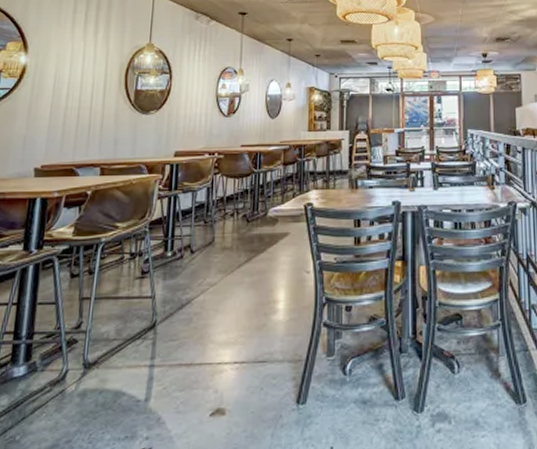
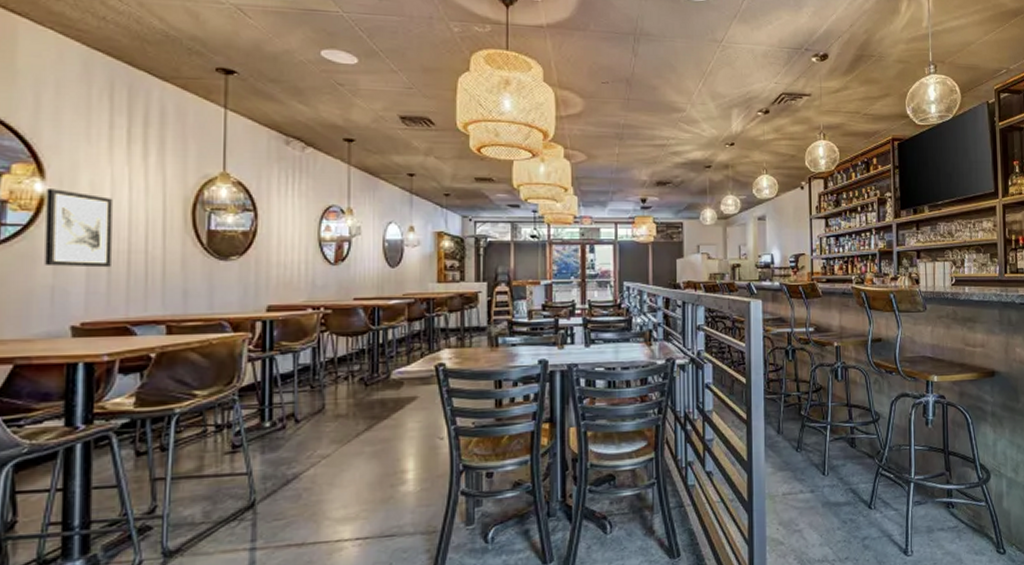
wall art: none [21,60,71,121] -> present [45,189,112,268]

